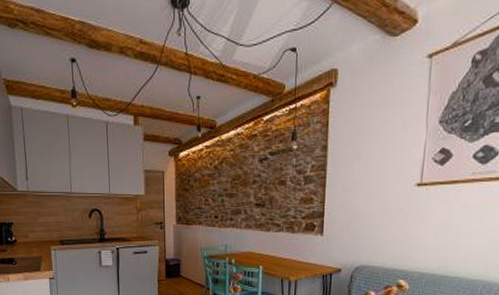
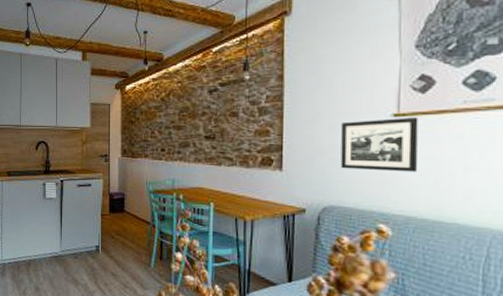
picture frame: none [371,187,437,235] -> present [340,118,419,172]

